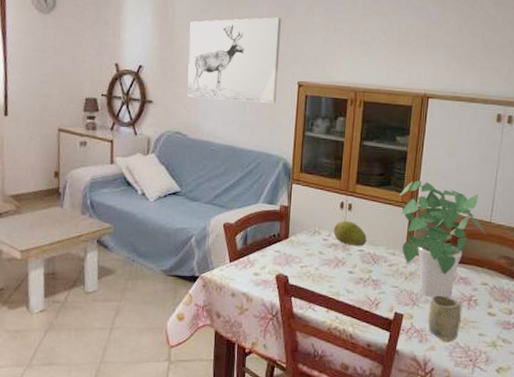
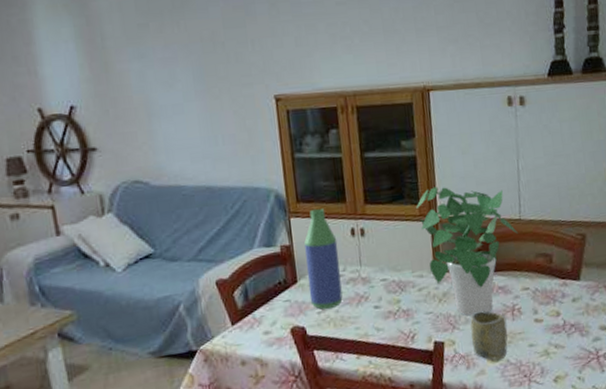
wall art: present [187,17,281,103] -> none [126,21,252,135]
bottle: none [296,181,328,265] -> present [304,209,343,310]
fruit: present [333,221,368,247] -> none [348,248,389,277]

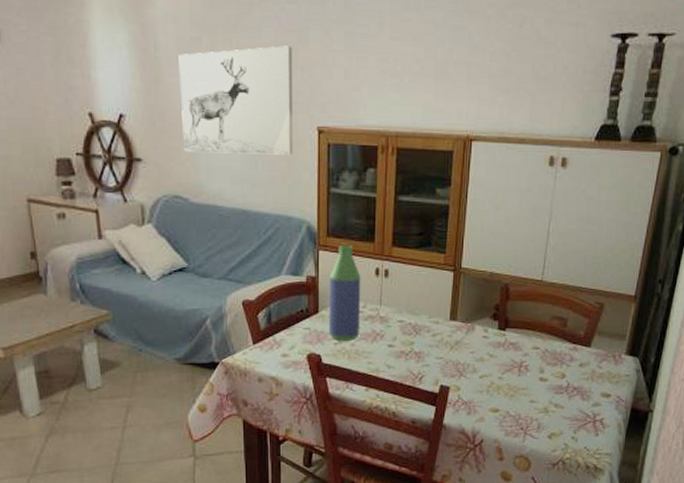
wall art: none [126,21,252,135] -> present [178,45,293,155]
potted plant: present [416,186,518,316] -> none [442,238,537,366]
cup: present [470,311,508,360] -> none [476,363,513,410]

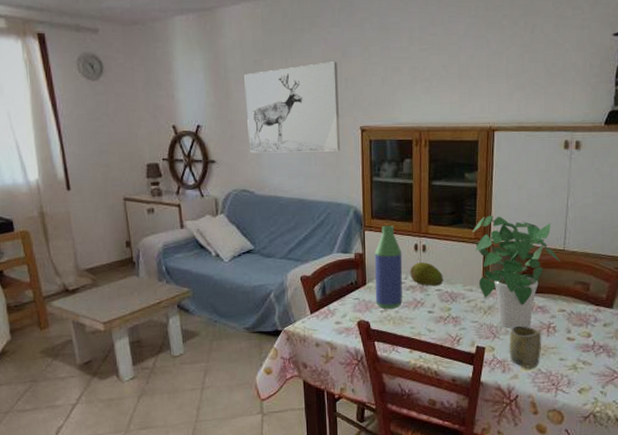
fruit: none [369,289,408,318] -> present [410,262,444,287]
potted plant: none [442,238,537,366] -> present [472,215,560,328]
cup: none [476,363,513,410] -> present [510,325,542,368]

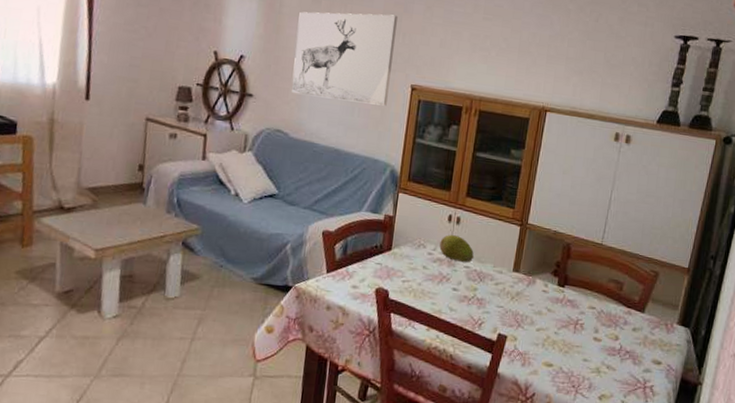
bottle: present [374,226,403,309] -> none [398,190,435,280]
potted plant: present [472,215,560,328] -> none [509,196,597,321]
cup: present [510,325,542,368] -> none [532,317,568,365]

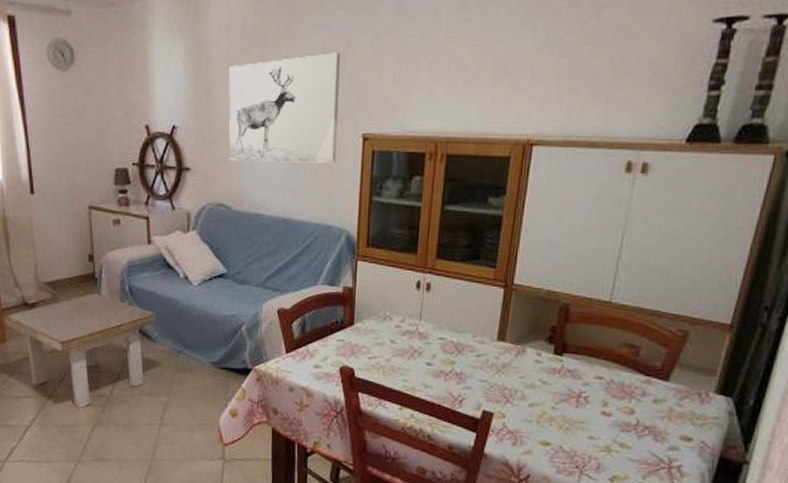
fruit: present [439,235,475,264] -> none [408,304,450,335]

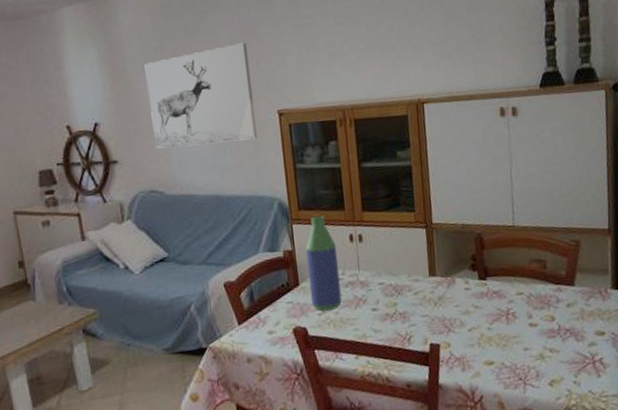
bottle: none [363,256,401,356] -> present [305,216,342,311]

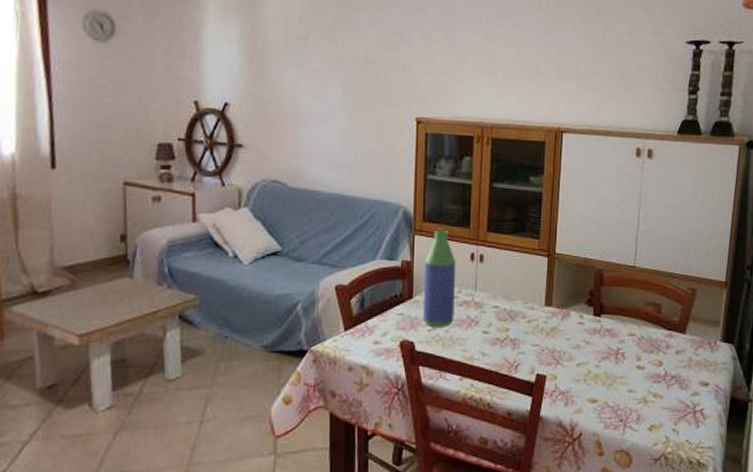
wall art: present [144,43,257,149] -> none [285,44,394,143]

